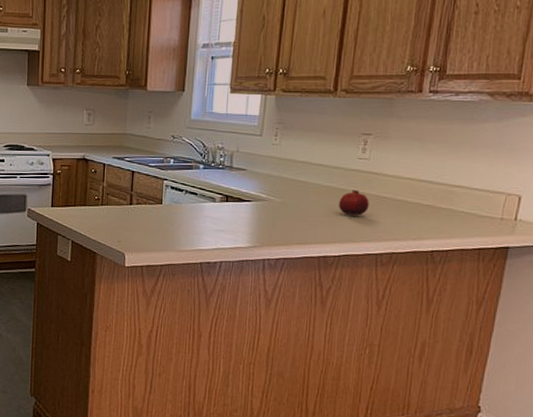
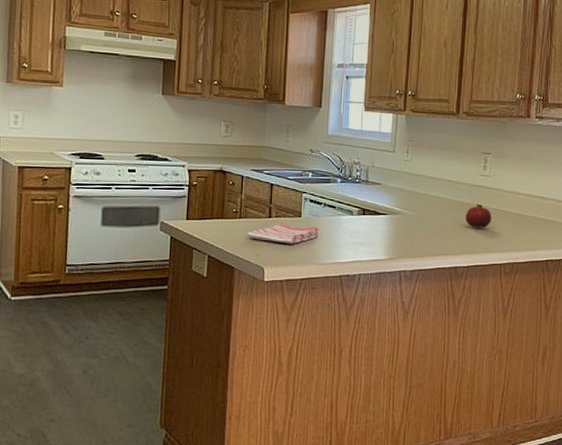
dish towel: none [109,211,180,231] -> present [248,224,319,244]

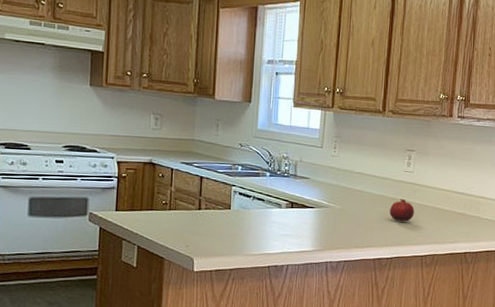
dish towel: present [248,224,319,244] -> none [177,216,248,235]

